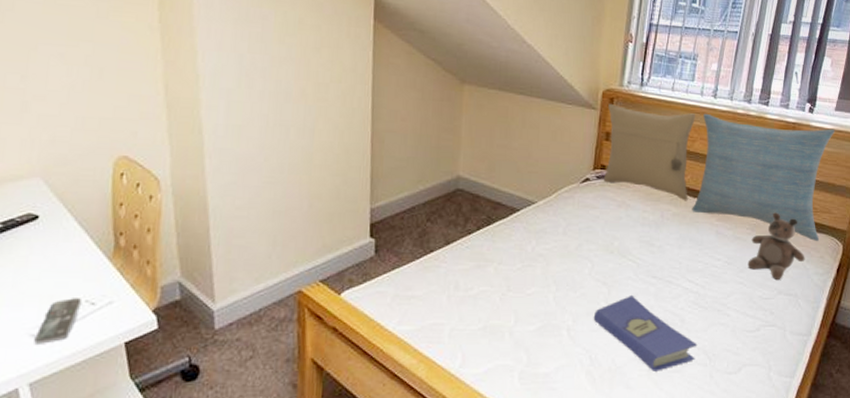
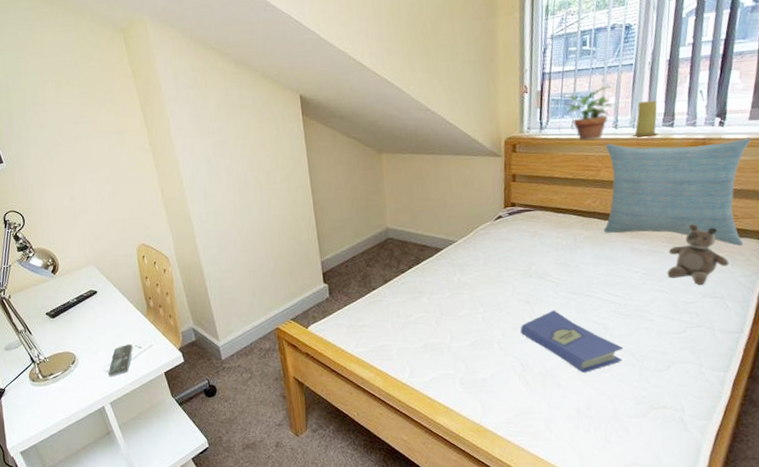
pillow: present [603,104,695,201] -> none [512,146,599,225]
potted plant: none [668,50,717,107] -> present [565,86,613,141]
candle: none [729,73,756,112] -> present [632,100,658,138]

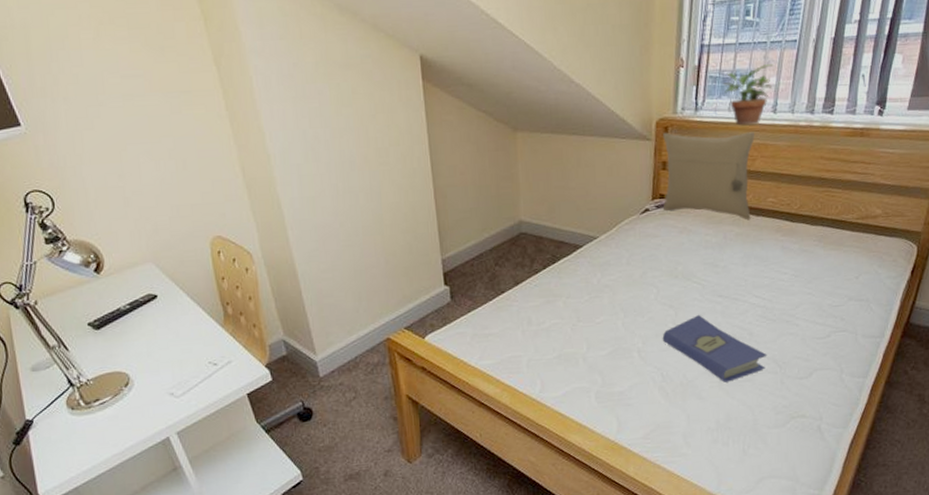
mobile phone: present [108,344,133,378] -> none [174,360,207,402]
pillow: none [512,146,599,225] -> present [662,132,755,221]
pillow: present [604,138,751,247] -> none [755,129,908,247]
candle: present [632,100,658,138] -> none [791,83,819,124]
stuffed animal: present [667,224,729,285] -> none [815,221,877,287]

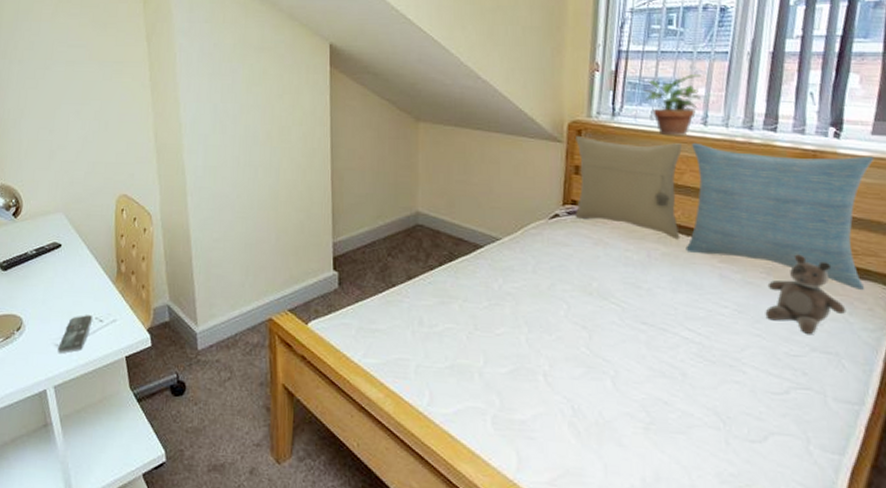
mobile phone: none [174,360,207,402] -> present [58,315,93,354]
hardcover book: present [662,314,767,382] -> none [573,341,706,431]
pillow: none [755,129,908,247] -> present [686,142,875,291]
stuffed animal: none [815,221,877,287] -> present [765,254,847,334]

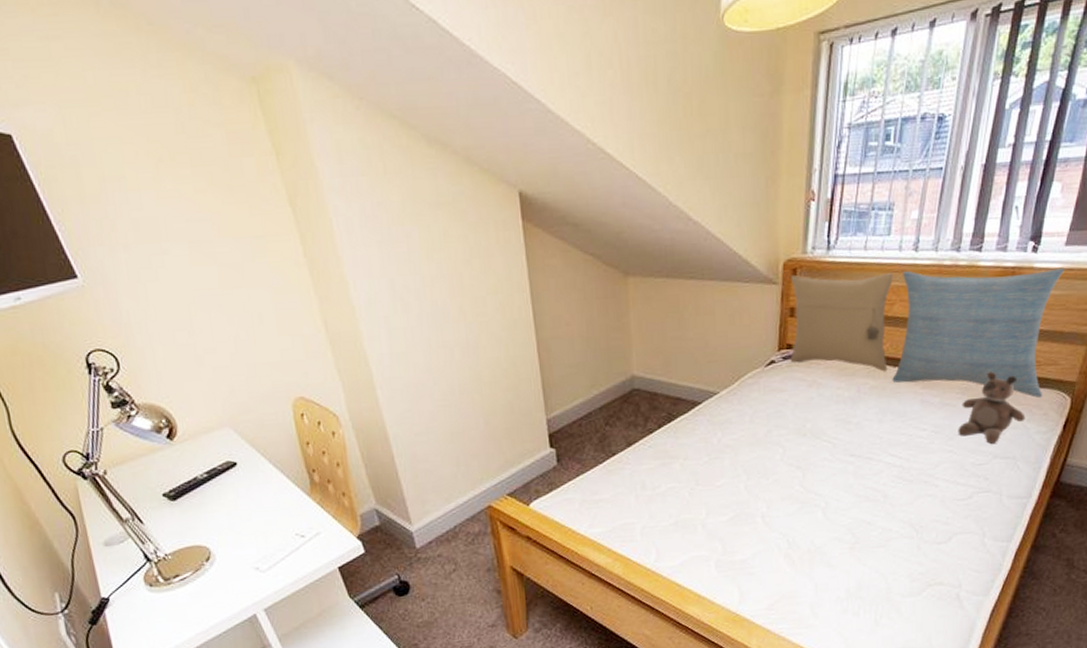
mobile phone: present [58,315,93,354] -> none [259,532,293,577]
potted plant: present [644,74,703,136] -> none [859,195,917,267]

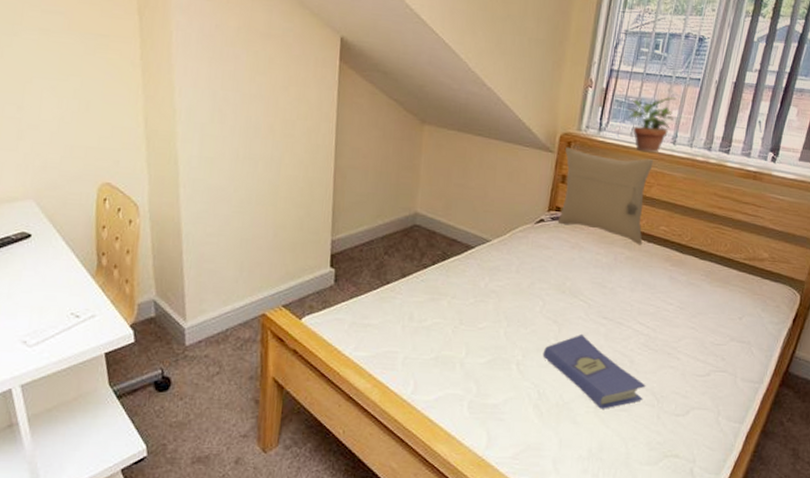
hardcover book: none [788,475,903,549] -> present [542,333,646,409]
potted plant: none [859,195,917,267] -> present [628,97,678,153]
pillow: present [892,267,1065,399] -> none [646,159,798,292]
stuffed animal: present [958,371,1026,444] -> none [700,260,760,327]

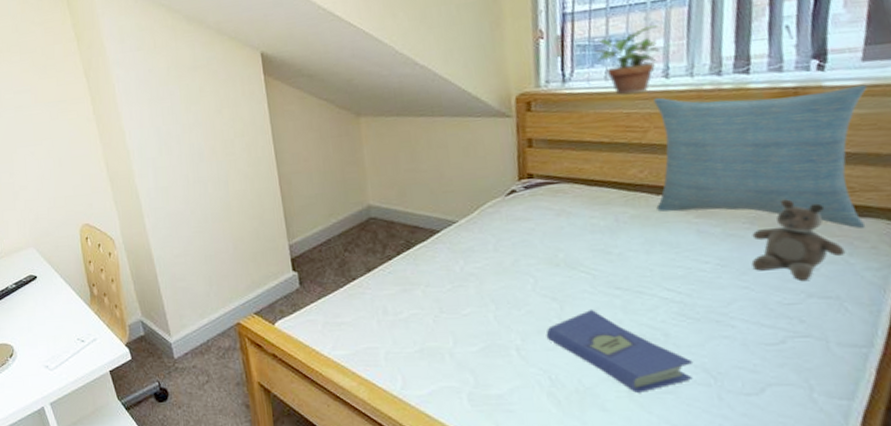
pillow: present [557,148,653,246] -> none [525,100,650,201]
pillow: none [646,159,798,292] -> present [654,84,868,230]
stuffed animal: none [700,260,760,327] -> present [751,199,846,280]

